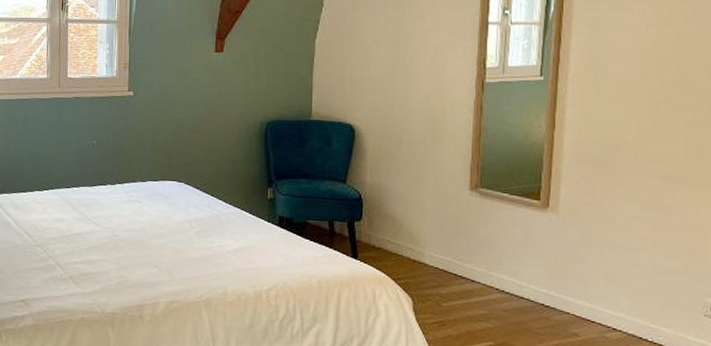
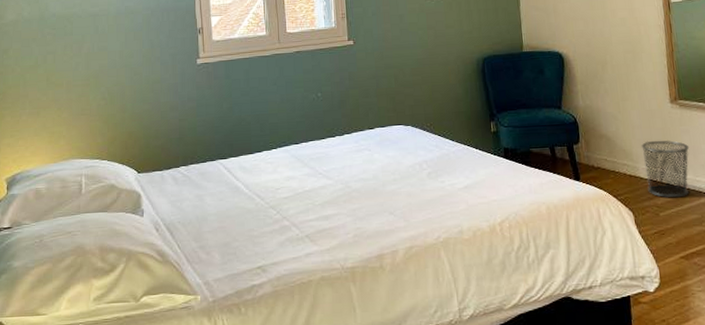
waste bin: none [431,227,486,290] -> present [641,139,690,198]

